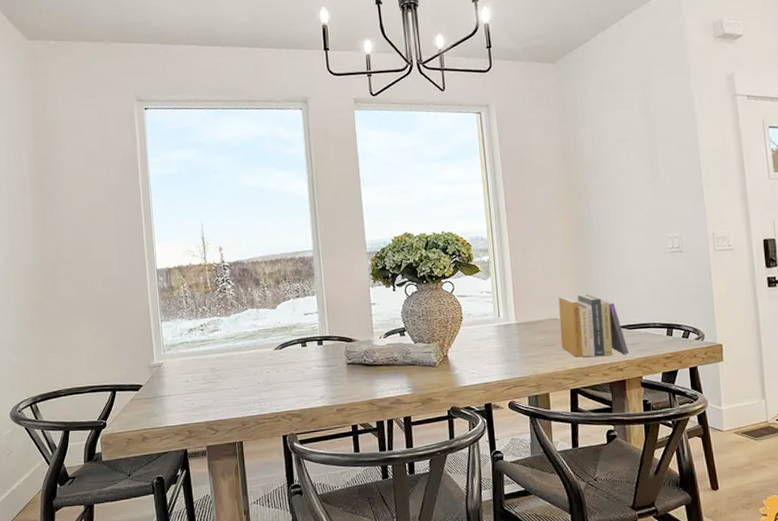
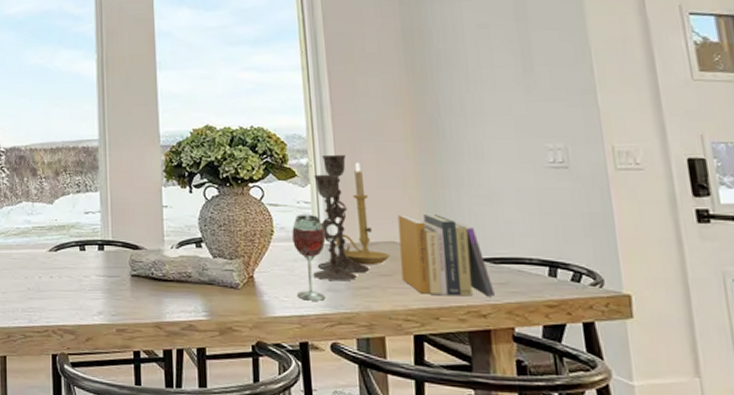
wineglass: none [477,302,504,371] -> present [292,215,326,301]
candlestick: none [493,252,537,353] -> present [313,155,369,280]
candle holder: none [511,257,553,339] -> present [335,162,390,266]

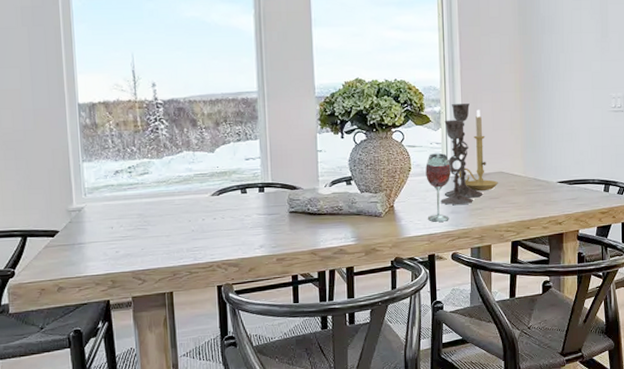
books: present [397,214,495,297] -> none [505,149,568,211]

